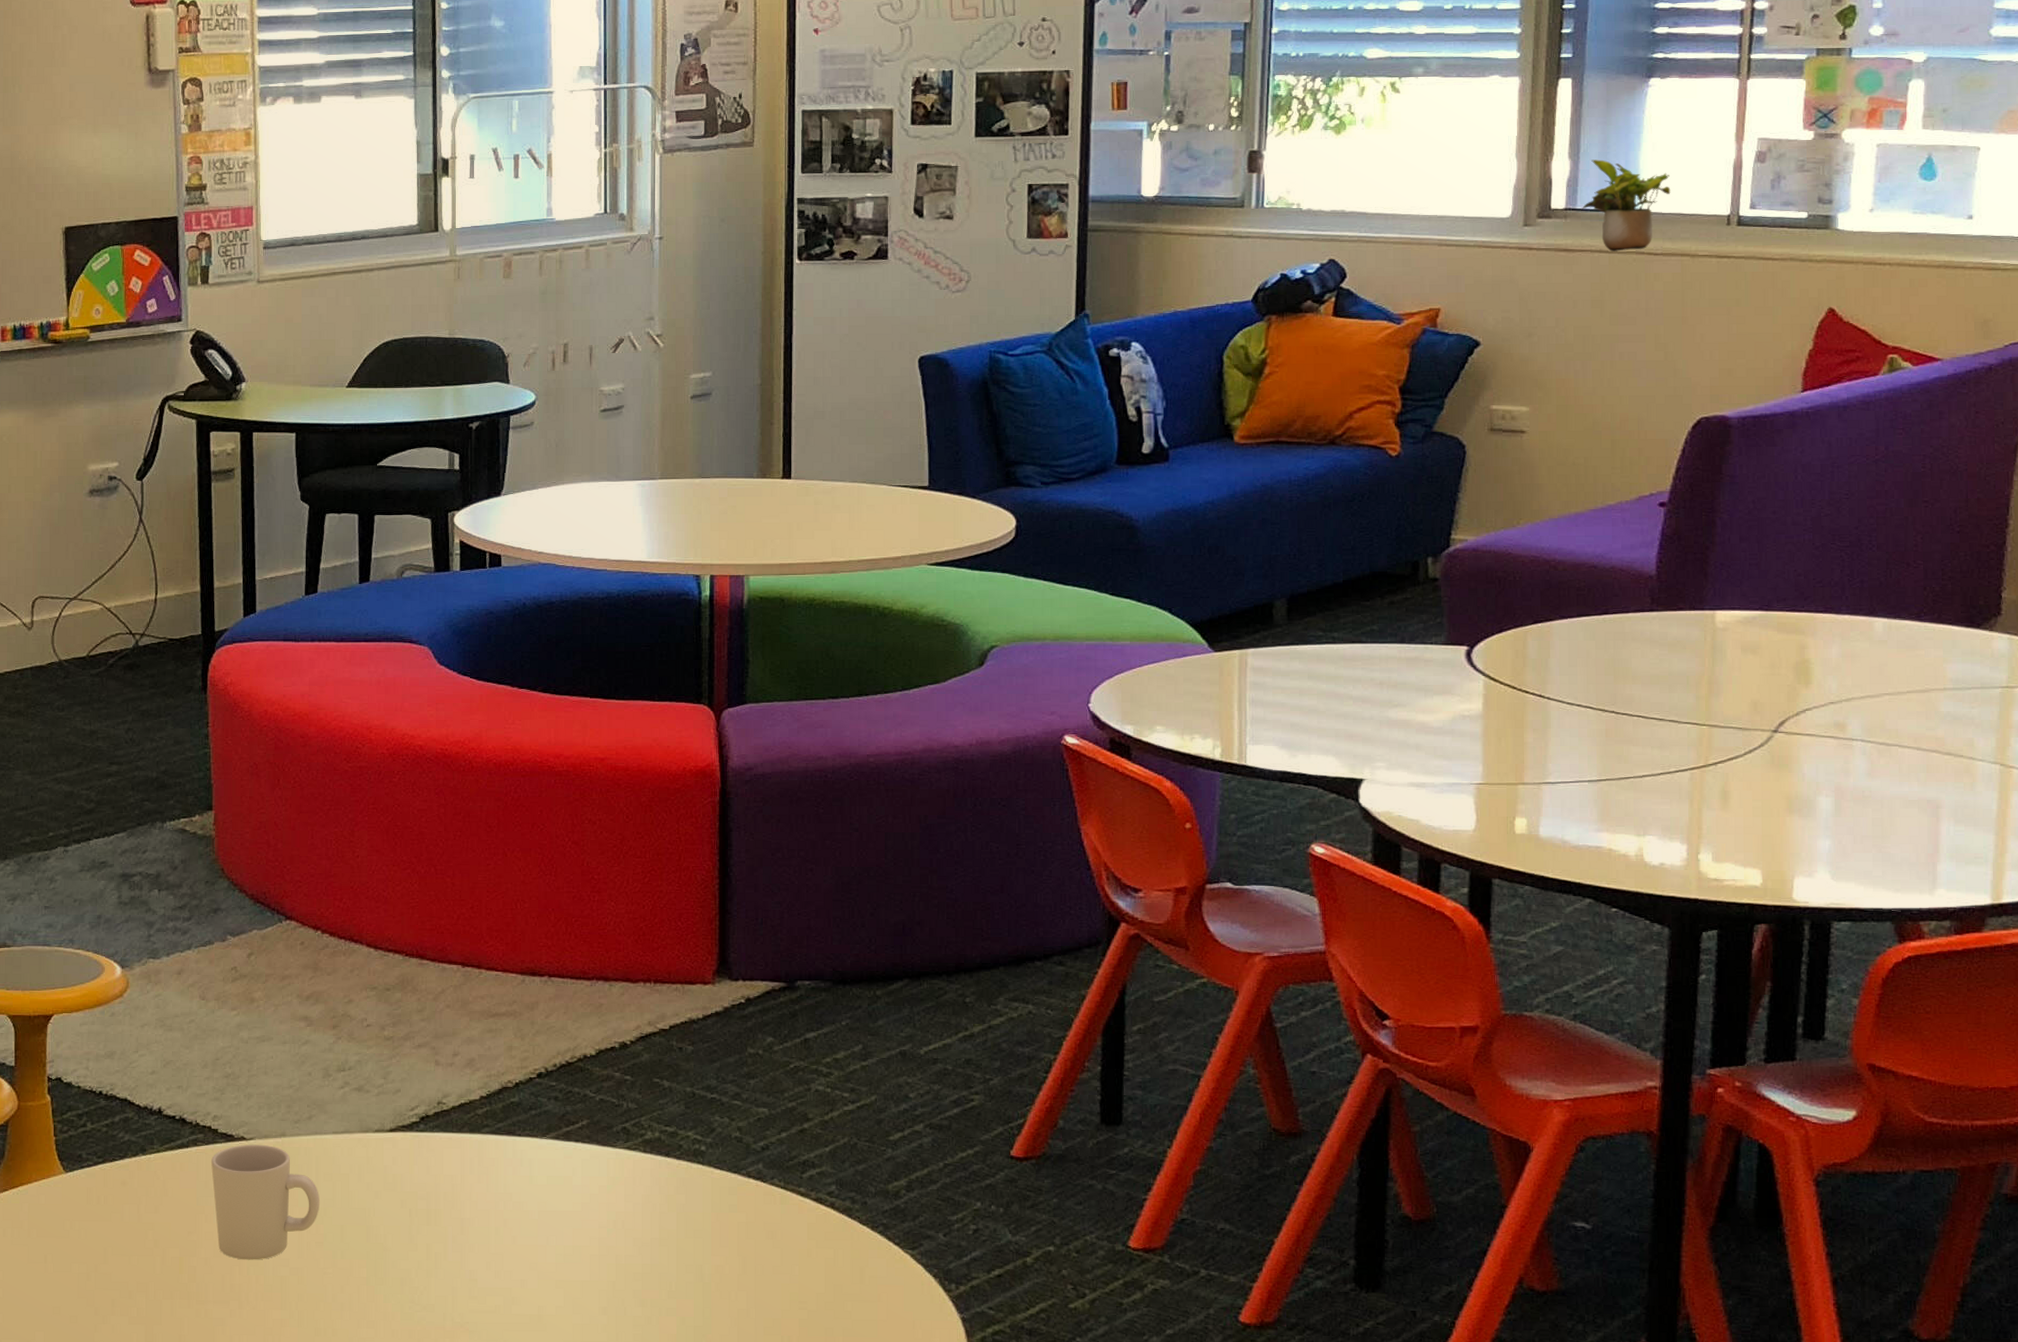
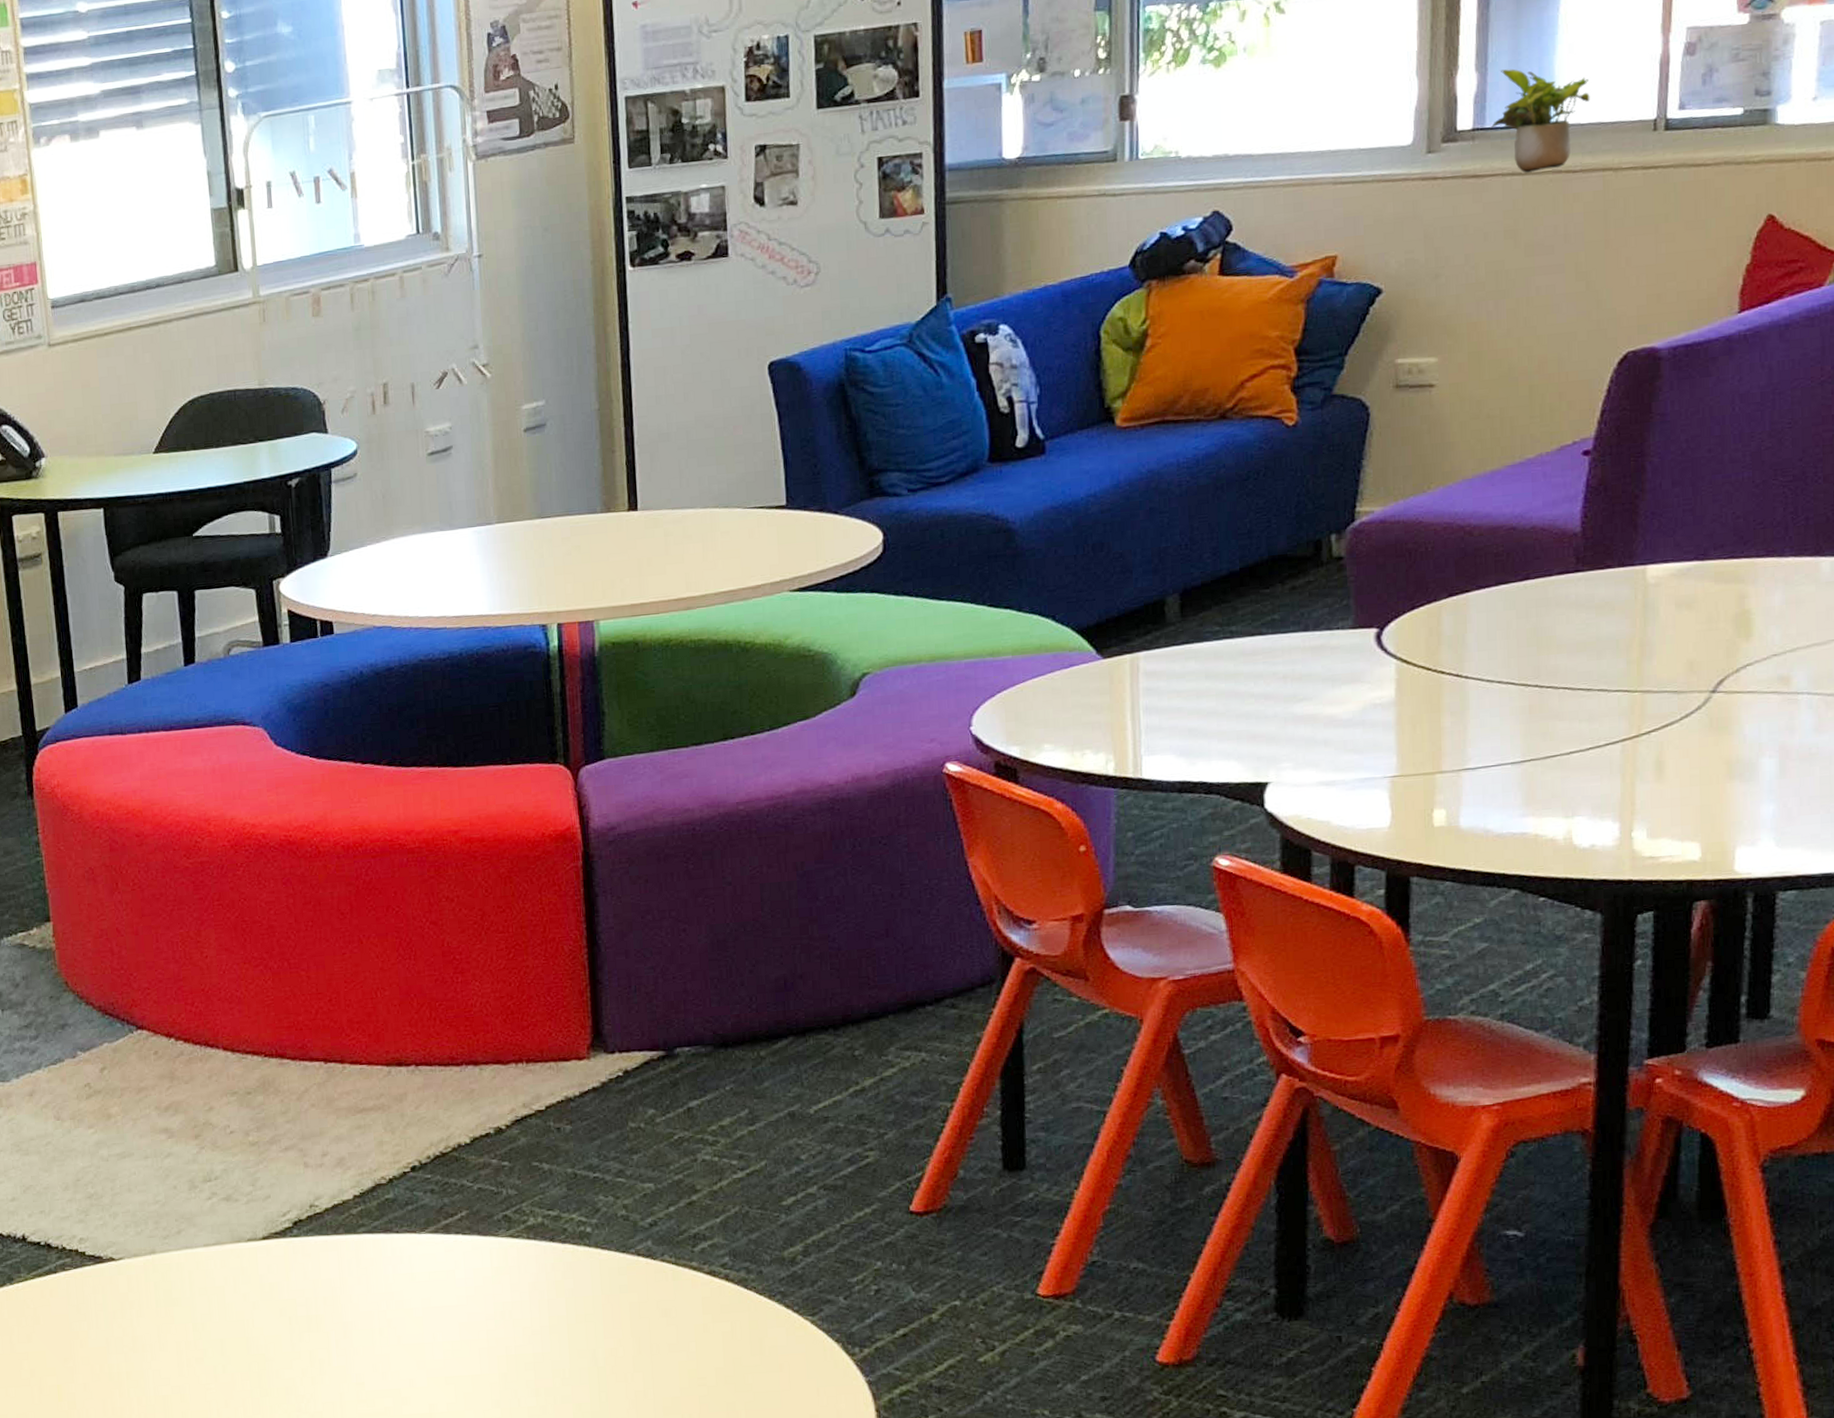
mug: present [211,1144,319,1260] -> none [81,1263,197,1383]

